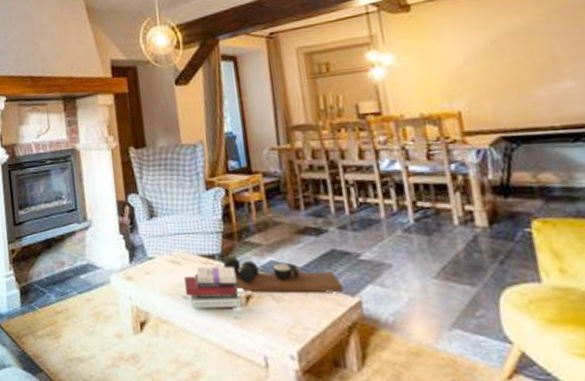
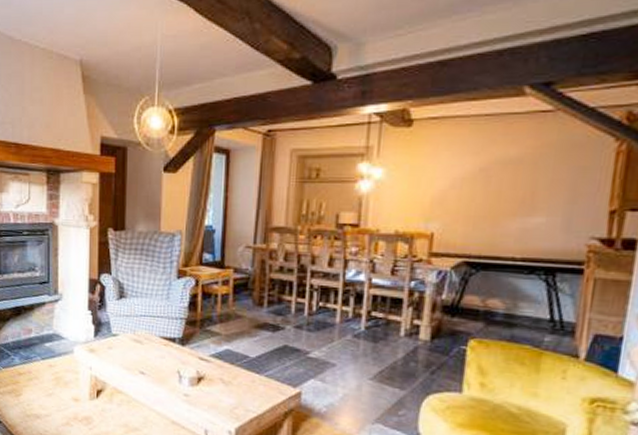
books: present [184,266,242,309] -> none [142,348,193,388]
decorative tray: present [223,255,344,293] -> none [182,340,288,384]

